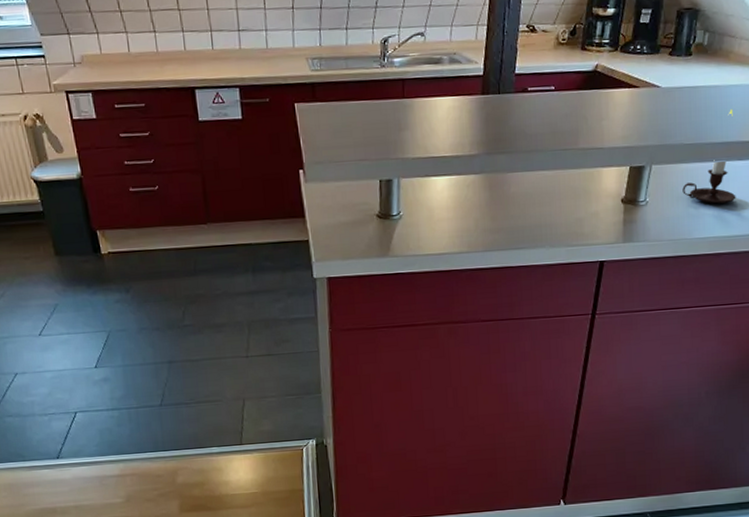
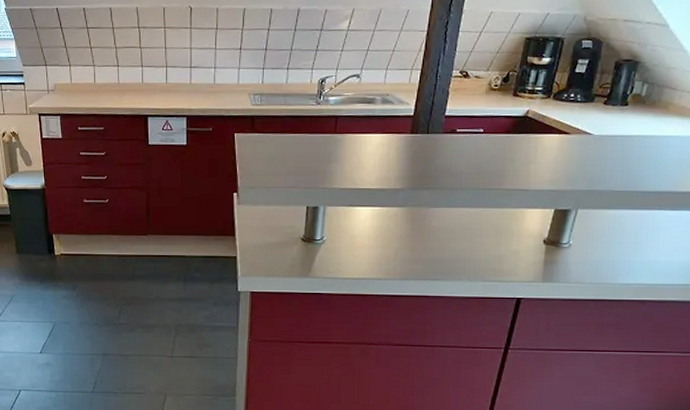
candle: present [682,108,736,204] -> none [609,159,669,251]

